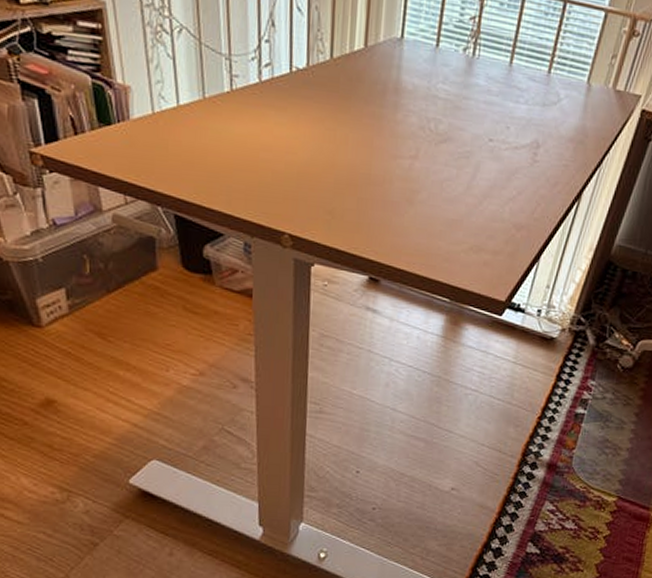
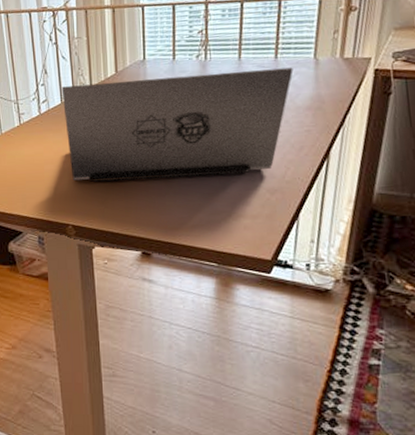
laptop: none [292,50,564,203] -> present [61,67,293,182]

